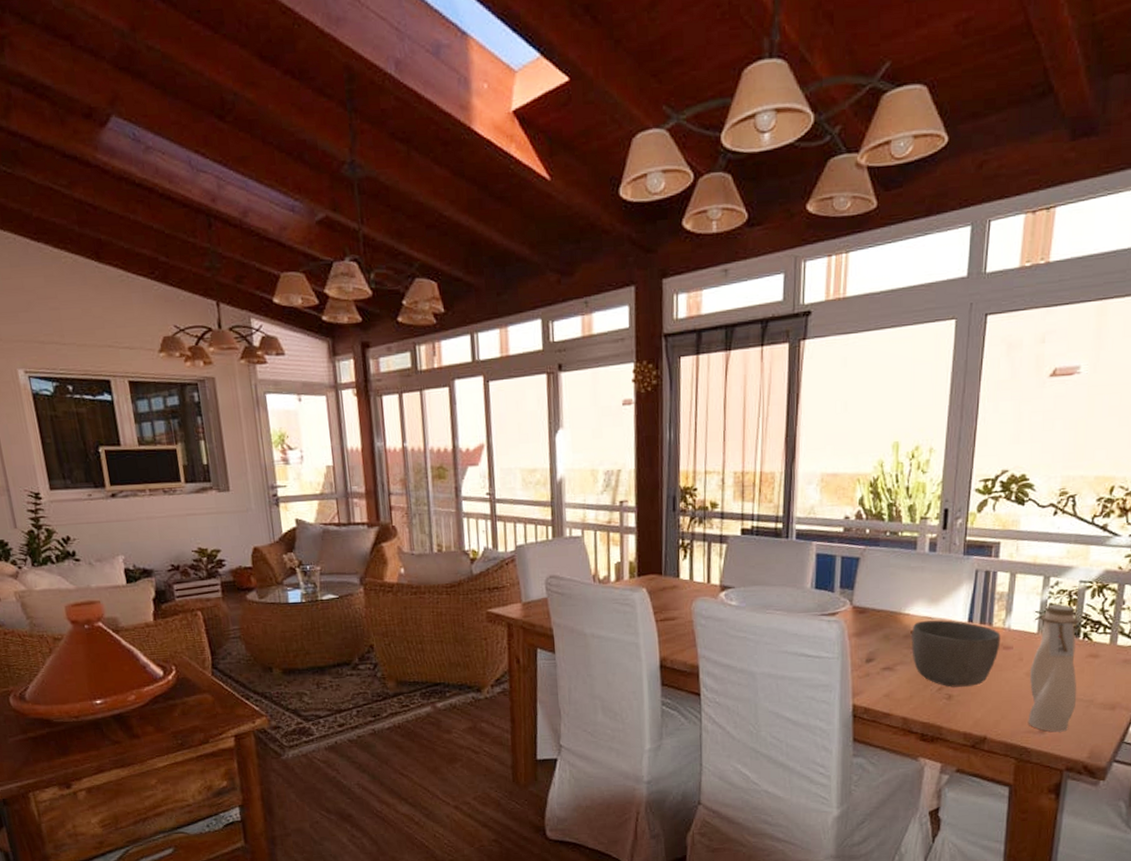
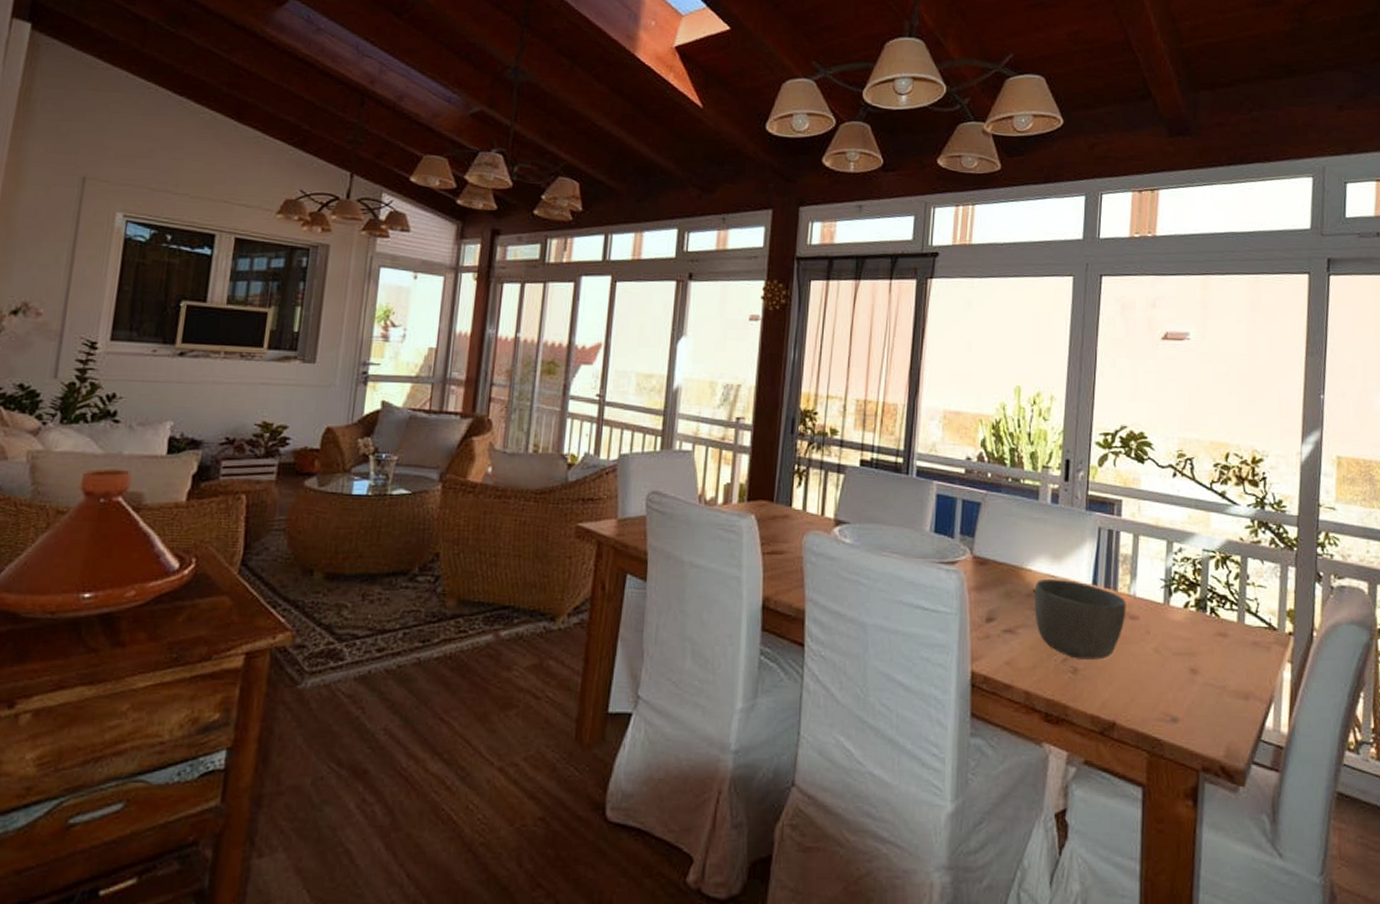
water bottle: present [1027,604,1079,732] -> none [1157,572,1208,723]

